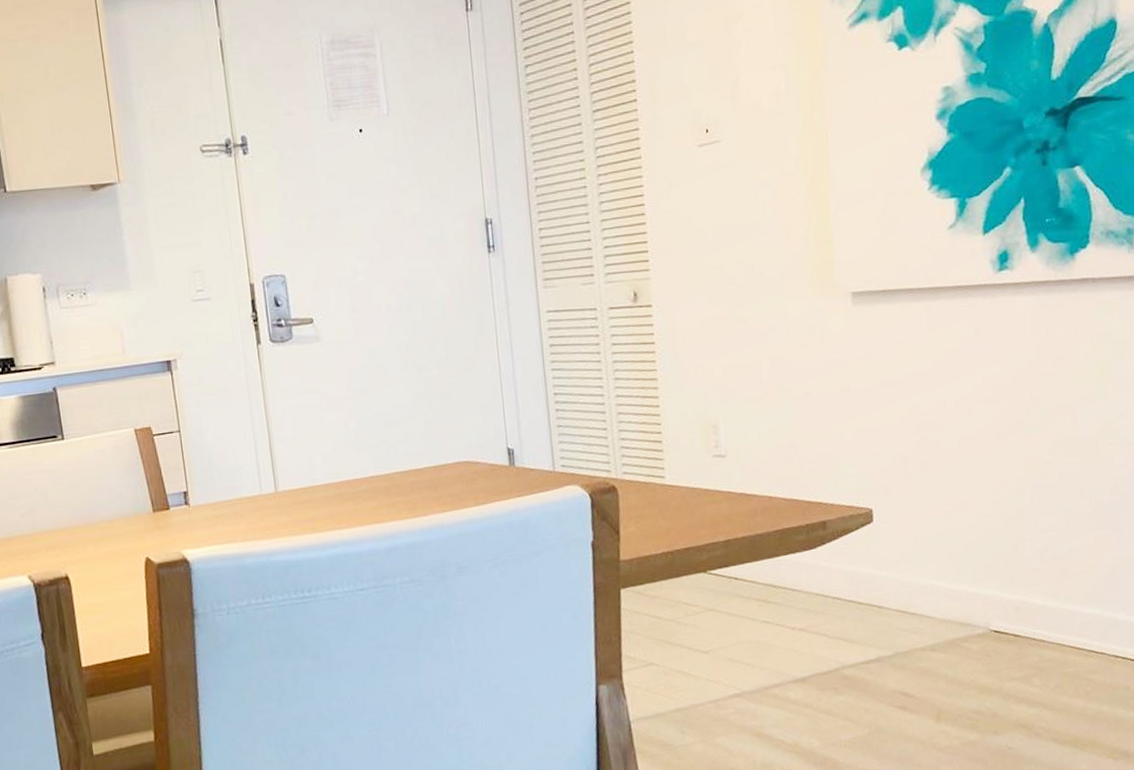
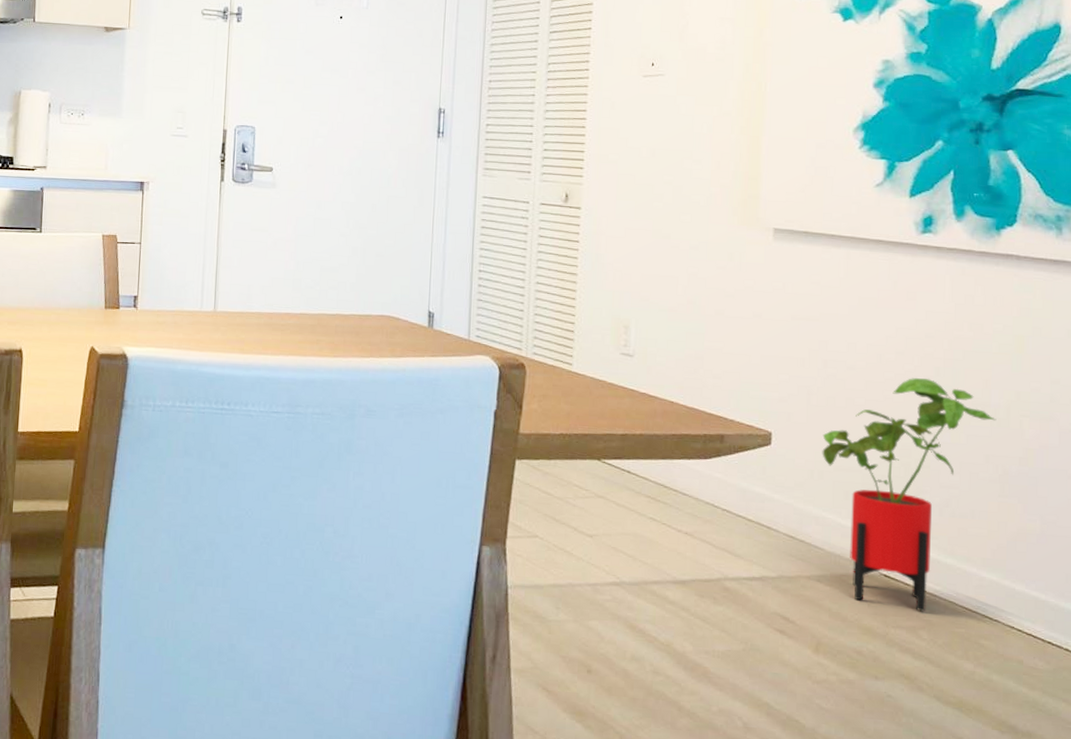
house plant: none [922,422,1086,662] -> present [822,378,997,612]

